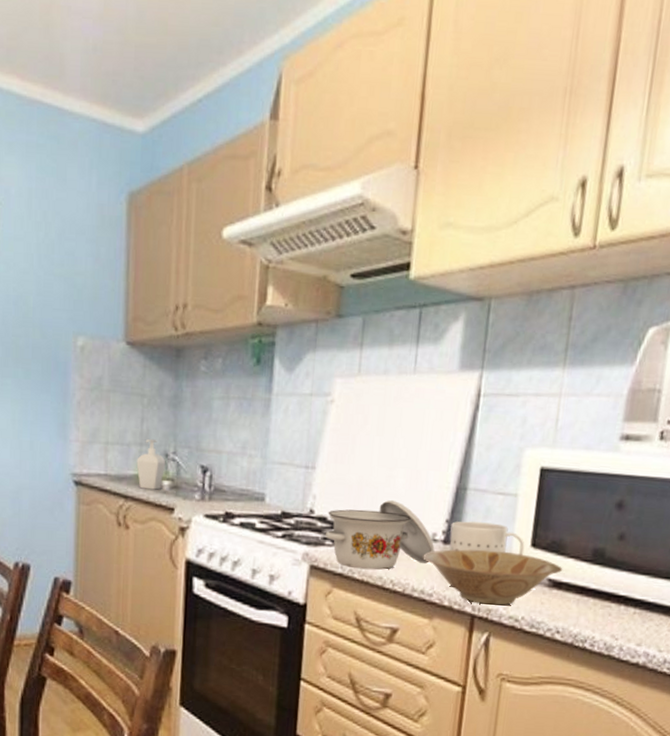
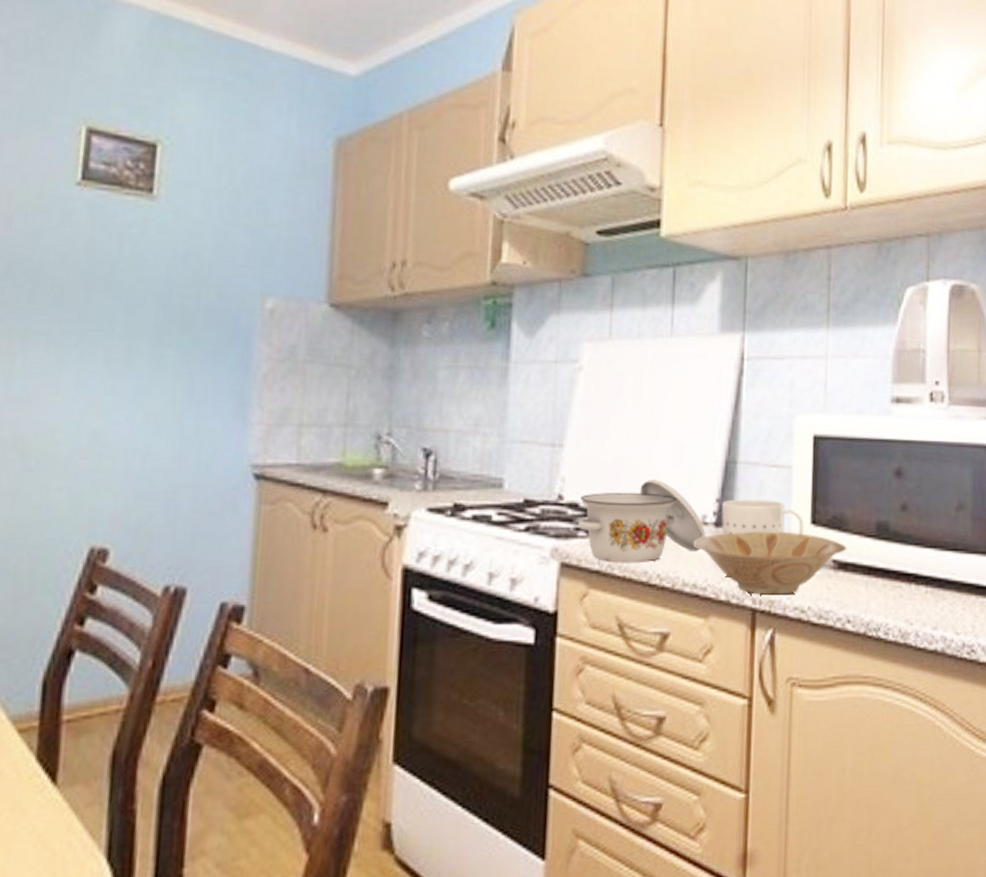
soap bottle: present [136,438,166,490] -> none [339,417,378,481]

